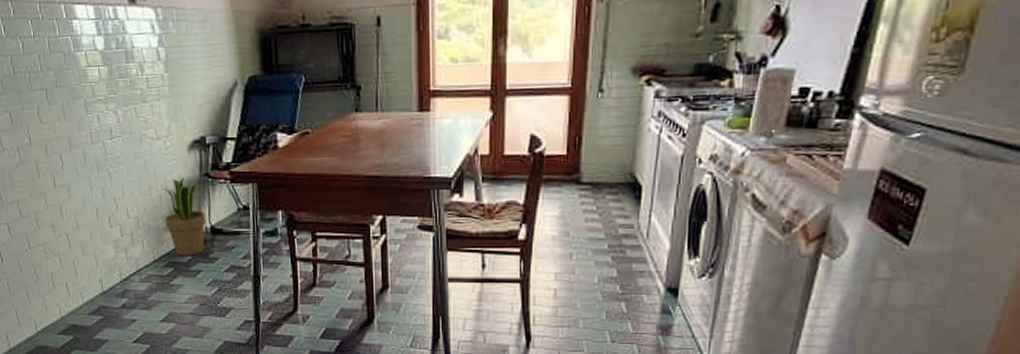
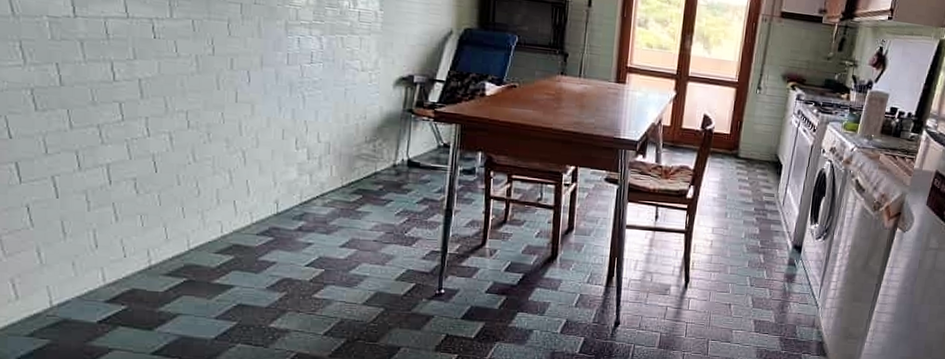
potted plant: present [163,178,207,256] -> none [359,110,405,185]

